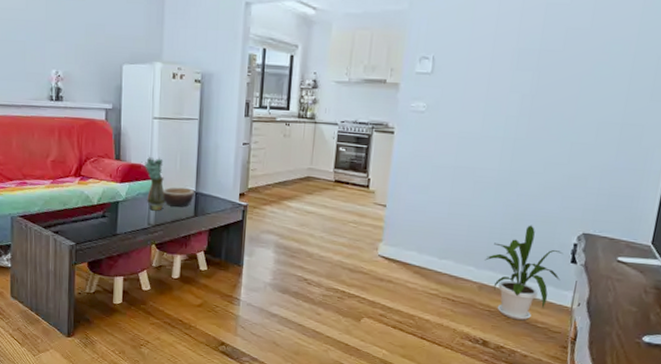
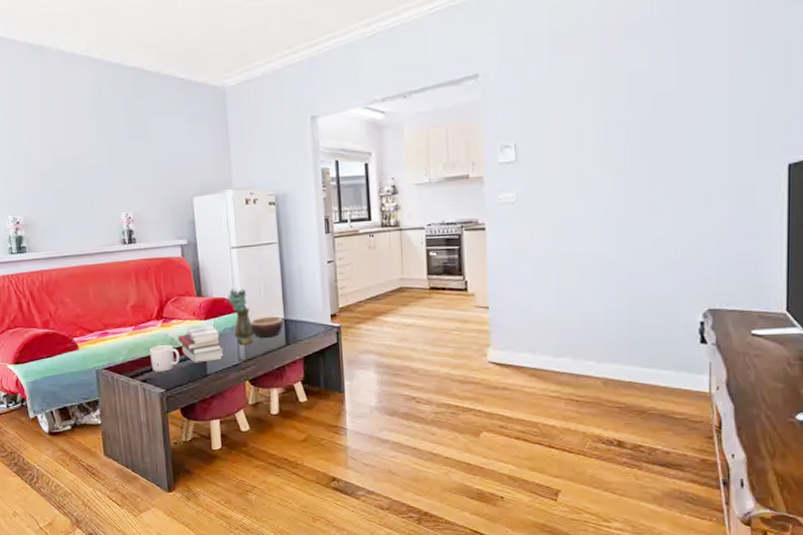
mug: none [64,200,93,227] -> present [149,344,180,372]
books: none [93,188,135,223] -> present [178,325,224,363]
house plant: present [485,225,564,321] -> none [605,307,692,414]

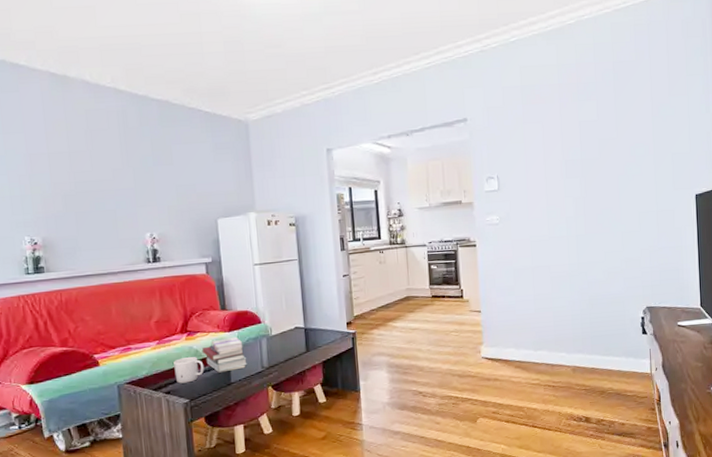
vase: present [227,287,254,345] -> none [250,300,276,354]
bowl: present [249,316,283,338] -> none [272,325,304,346]

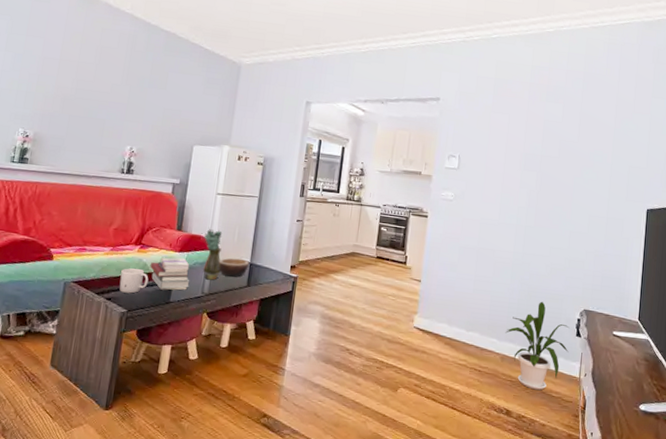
vase: none [250,300,276,354] -> present [203,228,223,280]
bowl: none [272,325,304,346] -> present [219,257,249,277]
house plant: none [573,307,637,393] -> present [505,301,570,391]

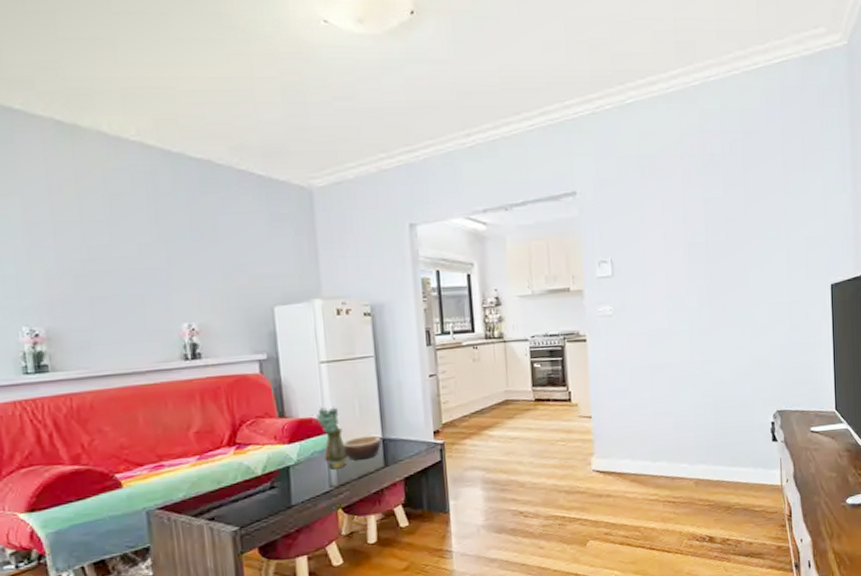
mug: present [119,268,149,294] -> none [219,474,258,508]
books: present [150,257,190,291] -> none [255,449,312,494]
house plant: present [505,301,570,391] -> none [696,411,767,509]

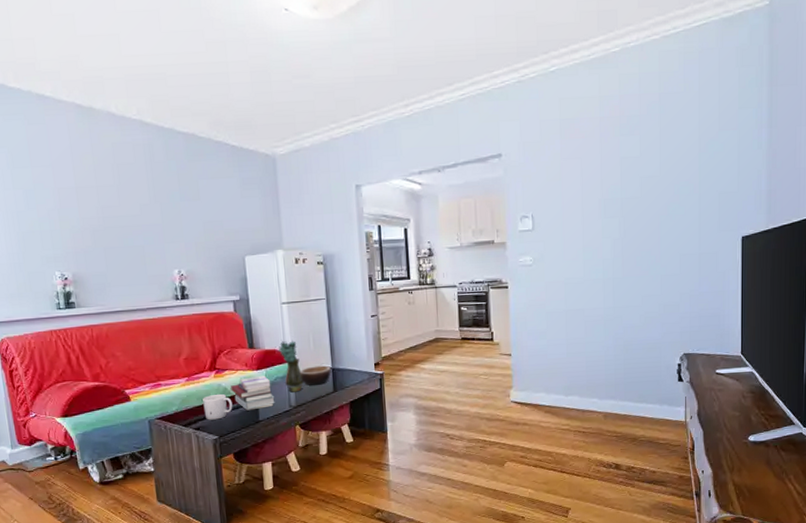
mug: none [219,474,258,508] -> present [203,393,233,420]
books: none [255,449,312,494] -> present [231,375,275,411]

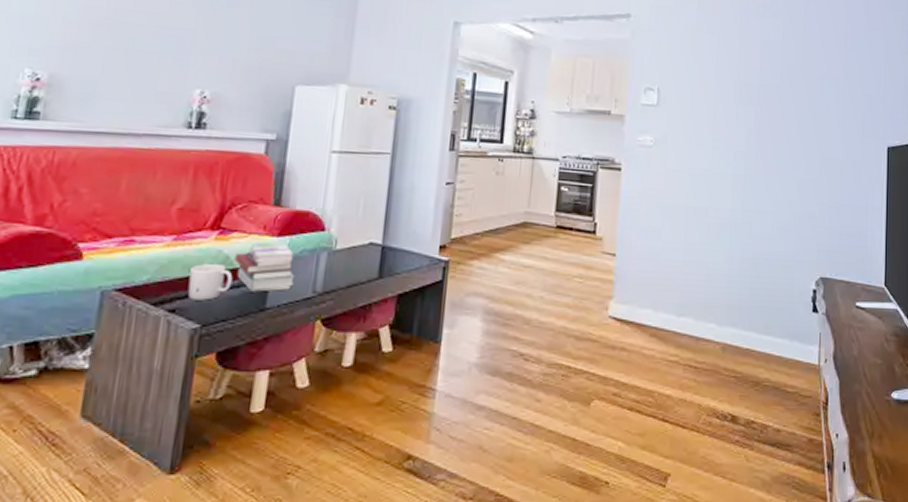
vase: present [278,339,304,393] -> none [313,200,341,273]
bowl: present [299,365,331,385] -> none [336,239,380,266]

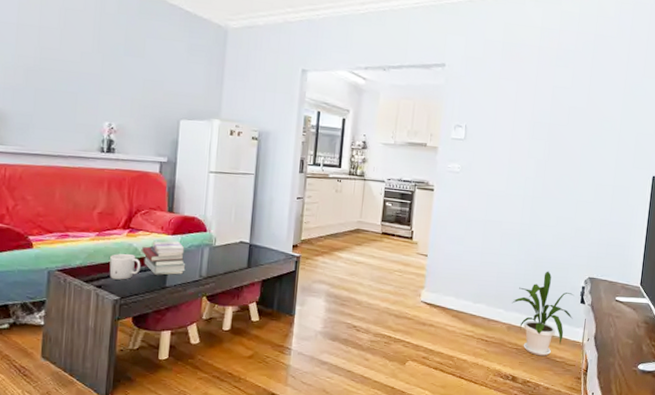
house plant: none [726,270,805,386] -> present [512,271,575,357]

